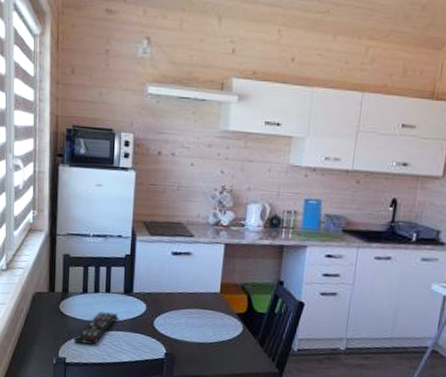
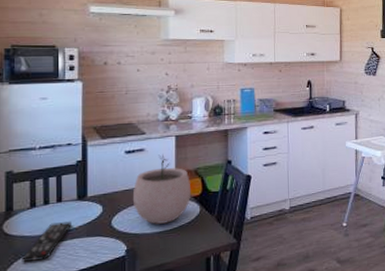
plant pot: none [175,261,236,336] -> present [132,154,191,224]

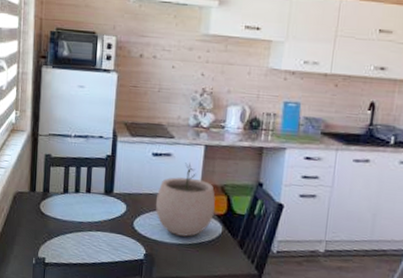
remote control: present [22,221,71,262] -> none [54,212,98,245]

